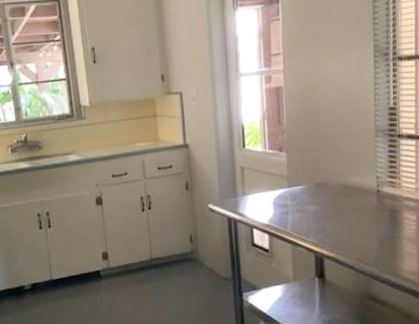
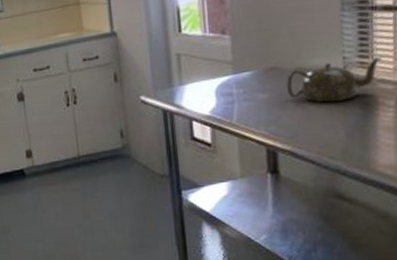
teapot: none [332,178,406,216] -> present [287,57,382,103]

